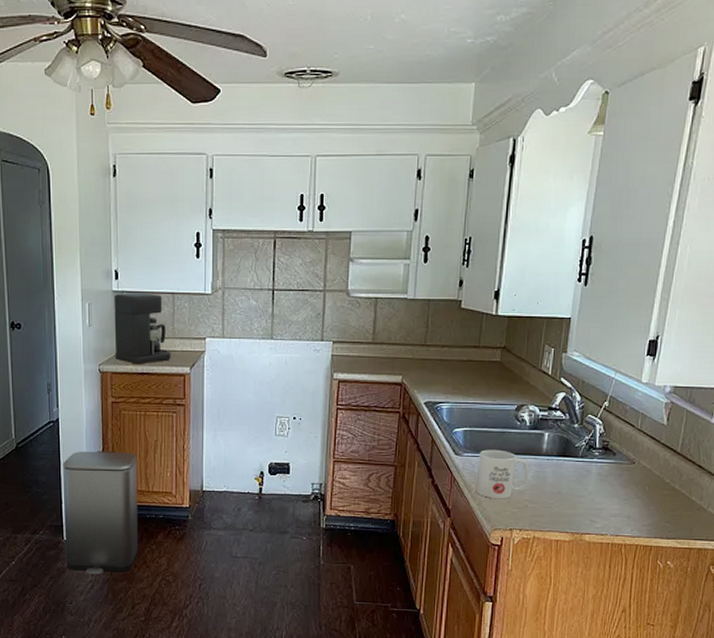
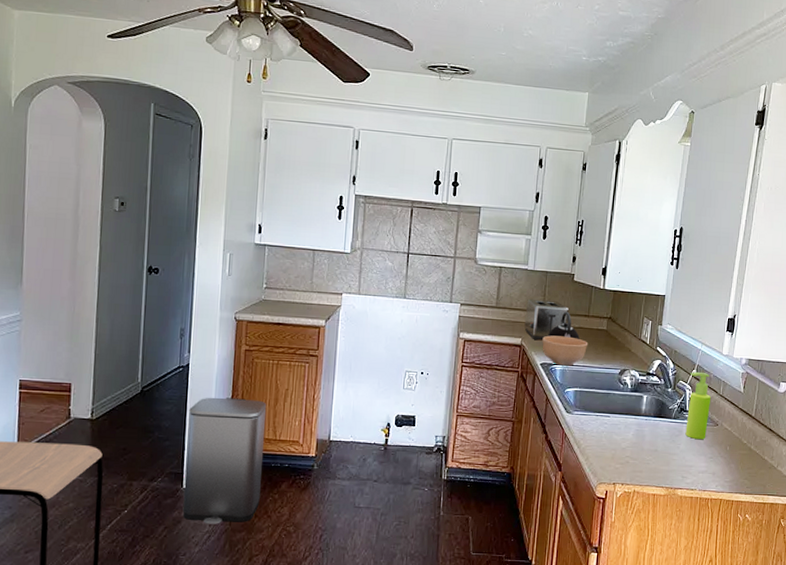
coffee maker: present [114,293,171,365] -> none [252,246,308,315]
toaster: none [405,331,457,377] -> present [524,298,570,341]
bowl: none [426,371,479,404] -> present [542,335,588,366]
kettle: none [431,343,469,374] -> present [547,311,580,339]
mug: present [475,449,529,499] -> none [583,409,631,455]
soap dispenser: none [594,403,627,480] -> present [685,371,712,440]

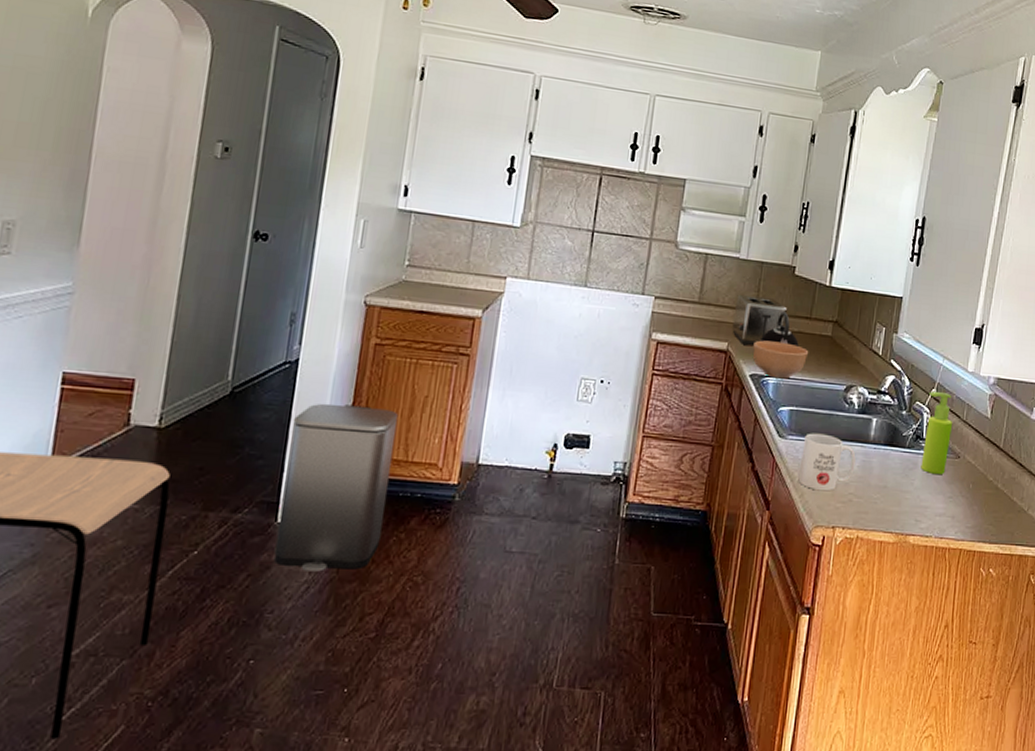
mug: none [583,409,631,455] -> present [798,433,856,492]

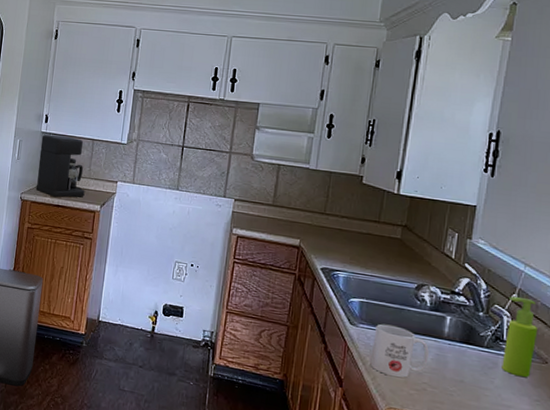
coffee maker: none [388,213,461,301] -> present [35,134,85,198]
toaster: present [732,294,788,347] -> none [303,199,357,244]
bowl: present [752,340,809,379] -> none [323,239,378,274]
kettle: present [759,311,799,346] -> none [329,215,368,246]

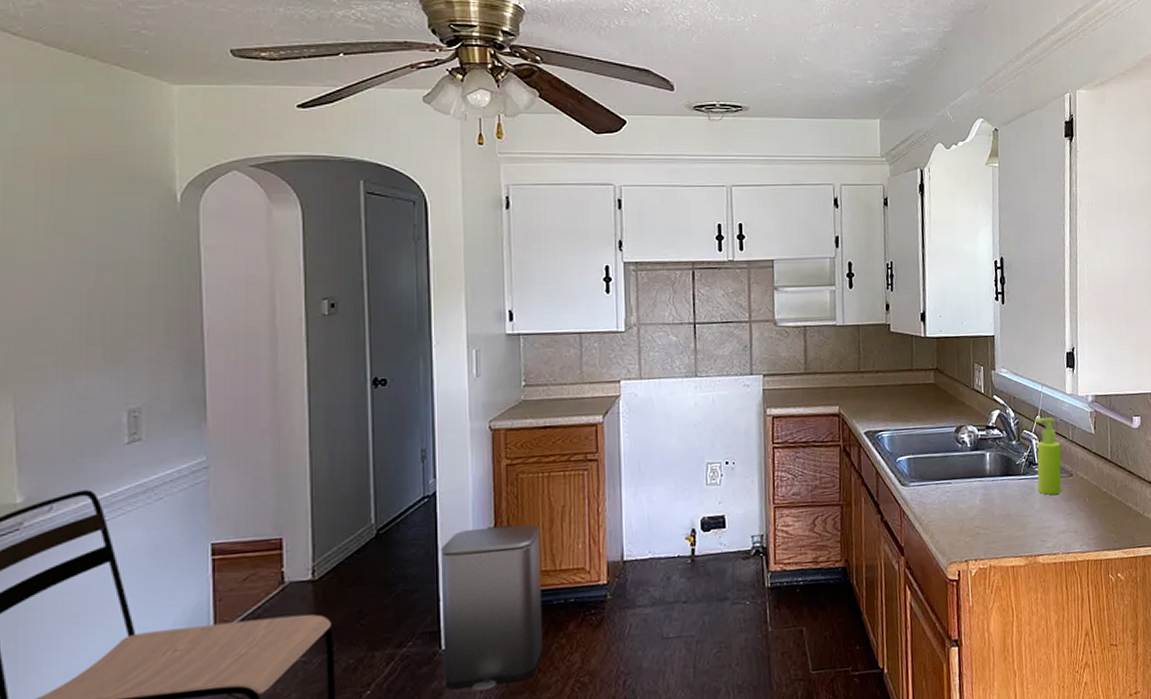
coffee maker: present [35,134,85,198] -> none [508,334,580,418]
mug: present [370,324,429,378] -> none [925,475,977,530]

